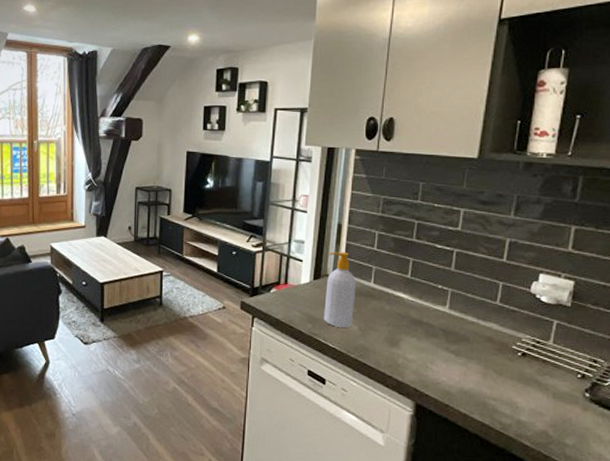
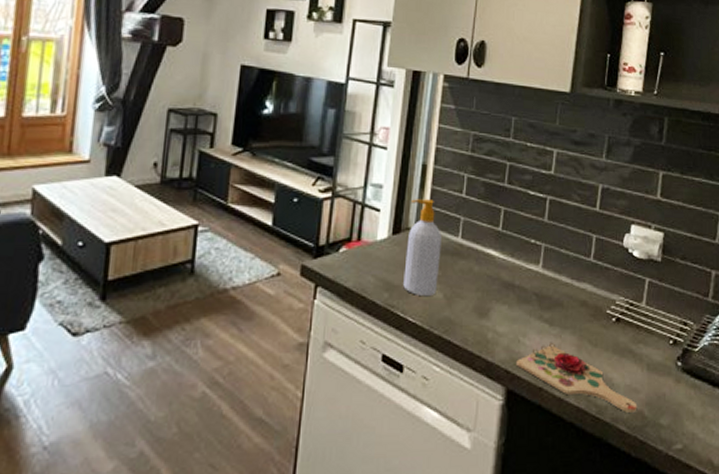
cutting board: none [424,369,542,431] -> present [516,342,637,412]

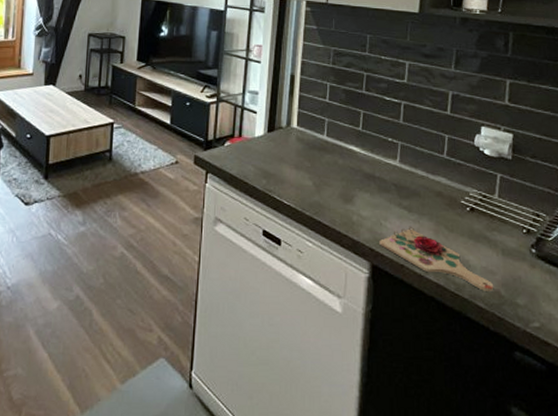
soap bottle: present [403,199,442,295] -> none [278,103,309,183]

